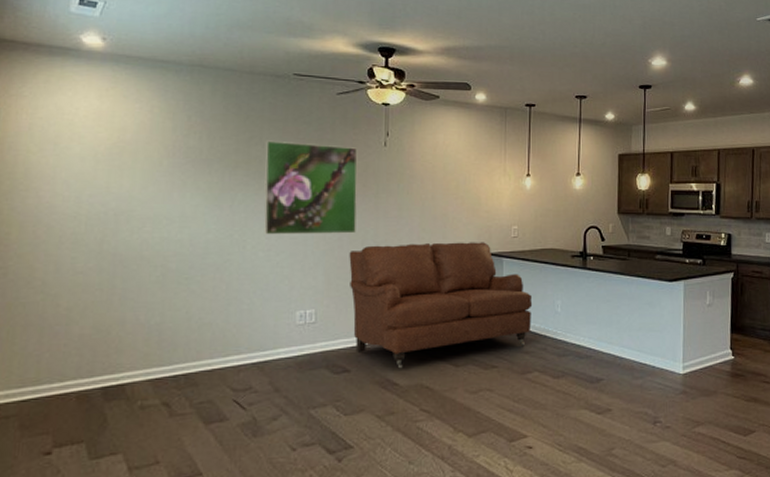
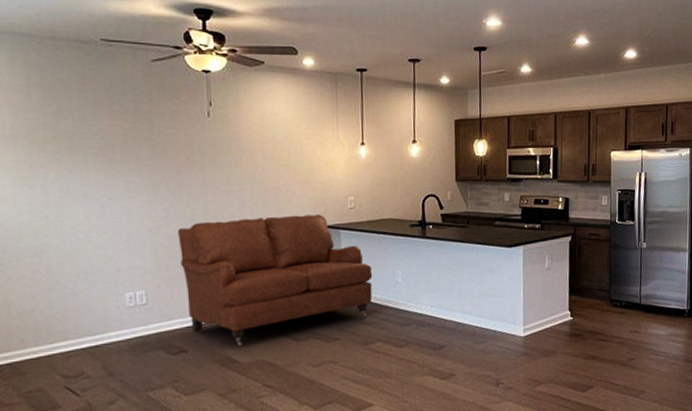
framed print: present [264,140,358,235] -> none [75,113,183,215]

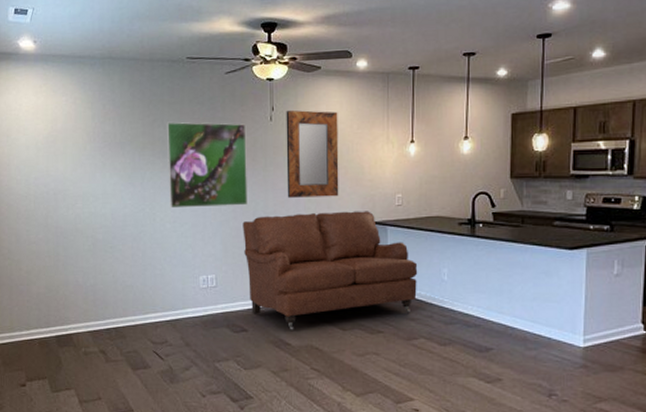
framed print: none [75,113,183,215] -> present [166,122,247,209]
home mirror: none [226,106,289,201] -> present [286,110,339,198]

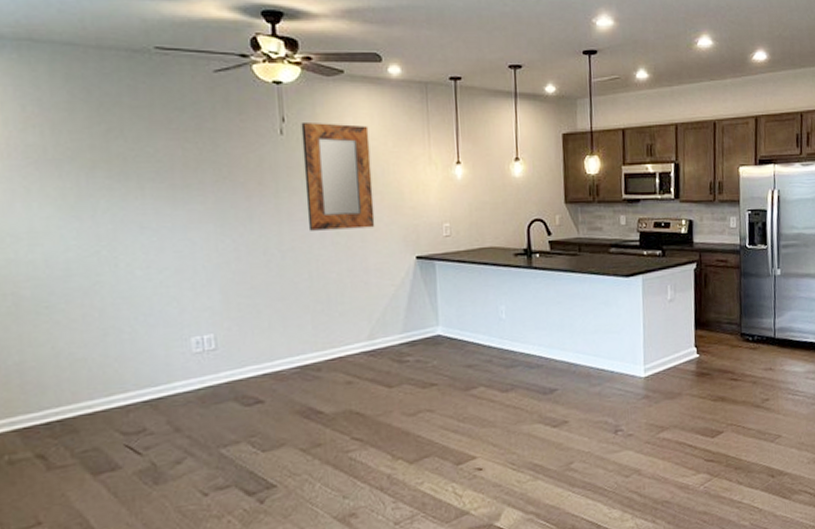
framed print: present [166,122,247,209] -> none [128,132,255,250]
sofa: present [243,211,418,330] -> none [249,244,473,395]

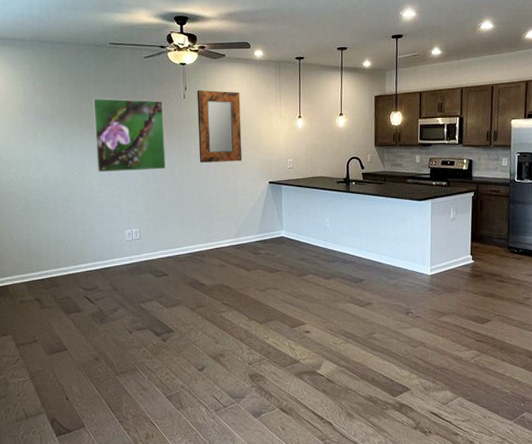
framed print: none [128,132,255,250] -> present [92,98,166,173]

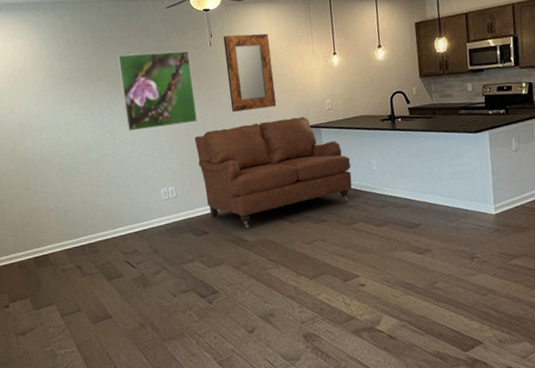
sofa: none [162,173,307,273] -> present [194,117,353,228]

